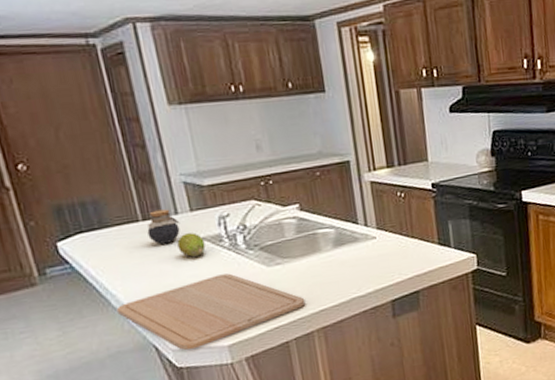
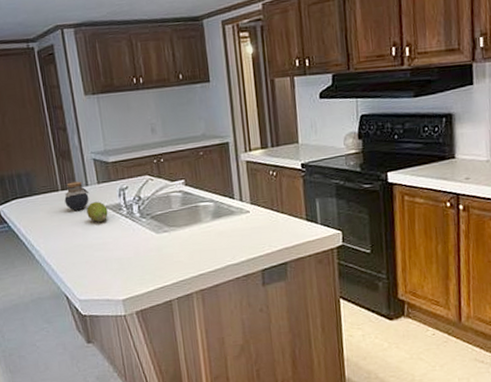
chopping board: present [116,273,306,351] -> none [39,237,187,301]

